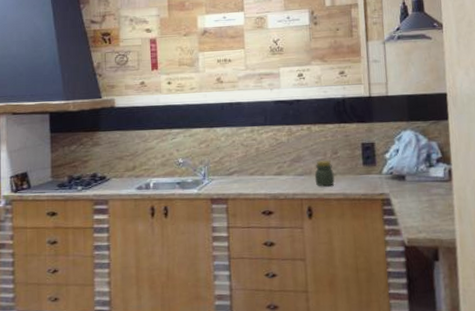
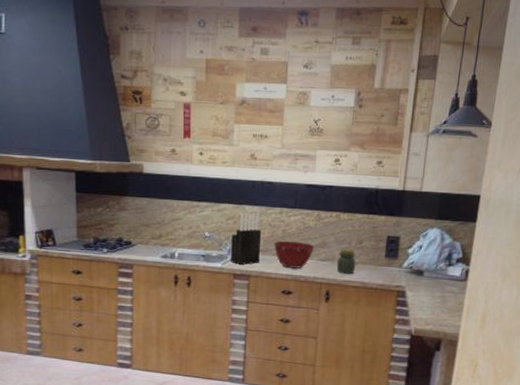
knife block: none [205,133,236,188] -> present [230,212,262,265]
mixing bowl: none [248,158,290,187] -> present [274,240,315,268]

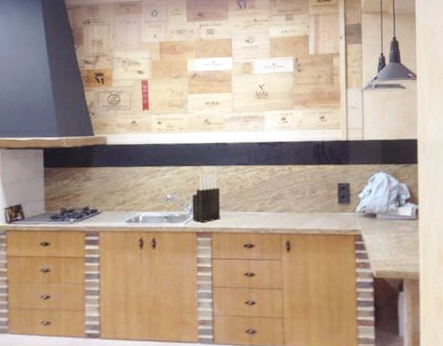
mixing bowl: present [274,240,315,268] -> none [232,196,271,222]
jar: present [336,249,356,274] -> none [293,199,312,223]

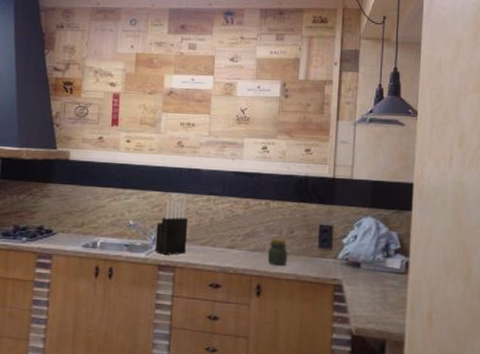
jar: none [293,199,312,223] -> present [267,238,288,266]

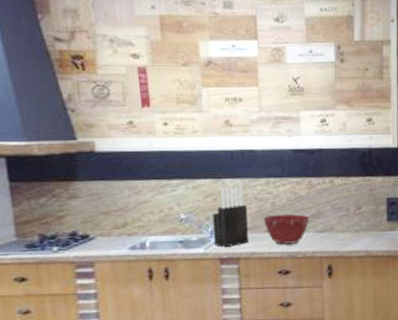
mixing bowl: none [201,229,244,259] -> present [263,214,310,245]
jar: present [267,238,288,266] -> none [336,216,357,244]

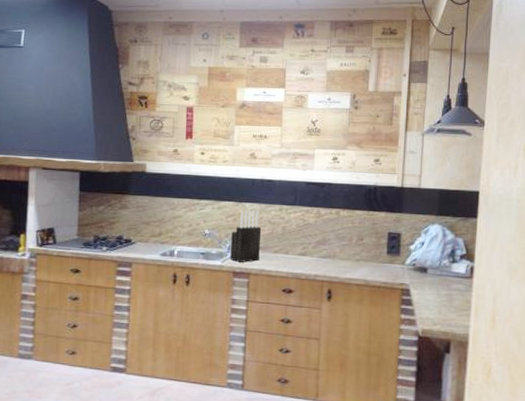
mixing bowl: present [263,214,310,245] -> none [274,237,315,266]

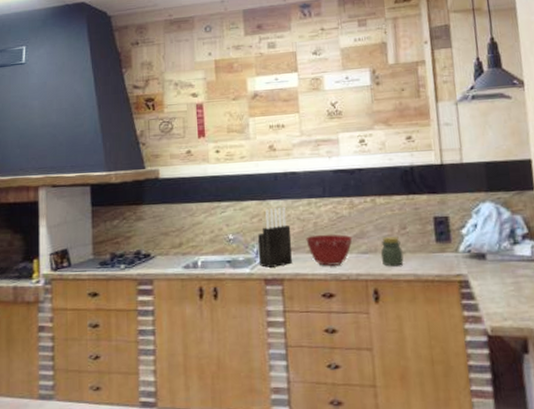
mixing bowl: none [274,237,315,266] -> present [306,234,353,266]
jar: none [337,246,357,272] -> present [380,237,404,267]

